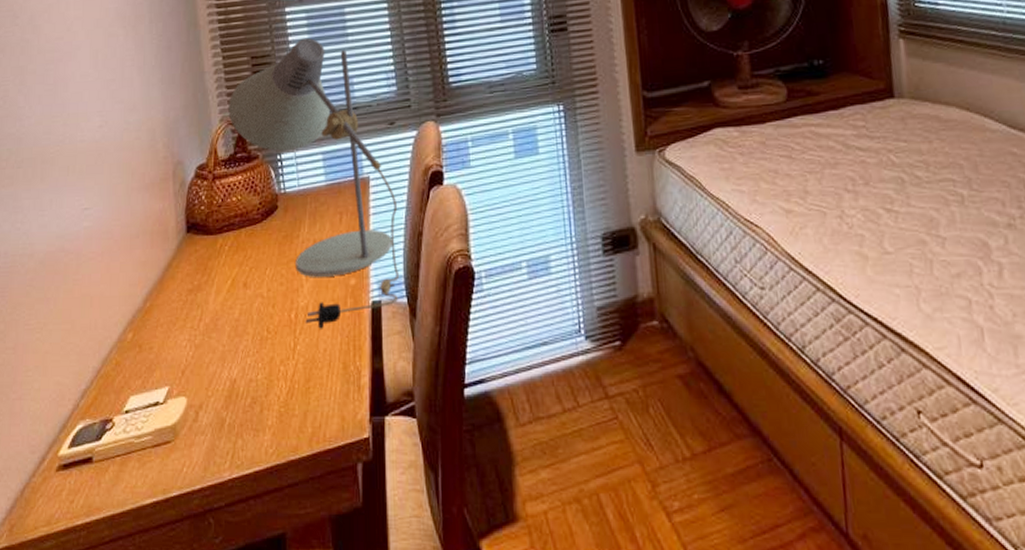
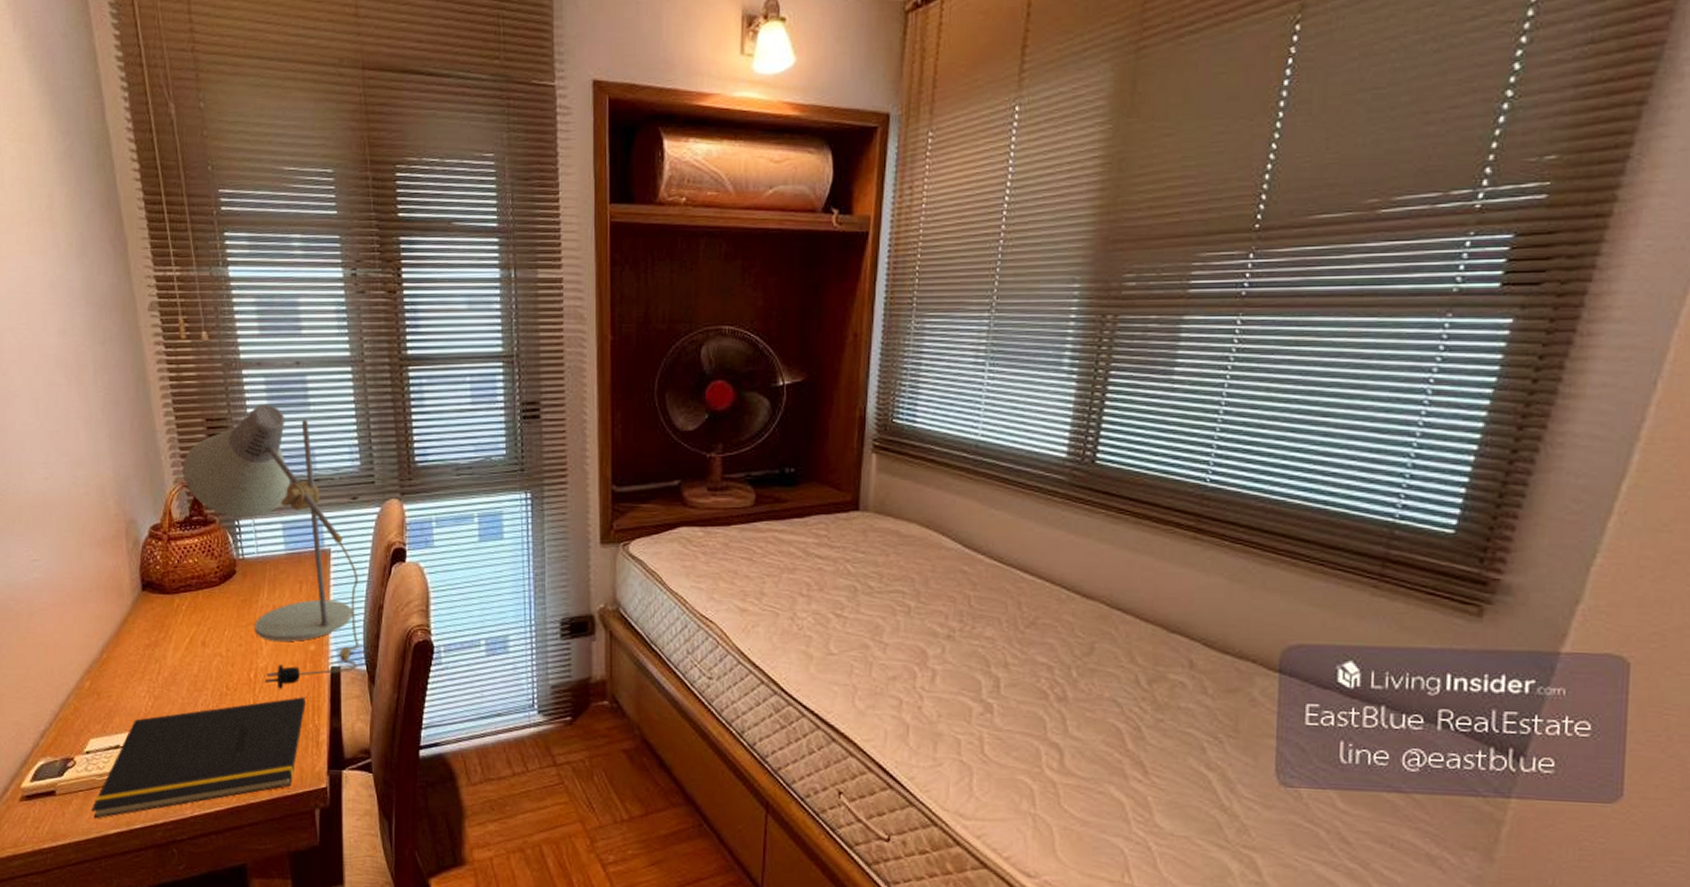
notepad: none [127,336,346,488] -> present [91,697,305,819]

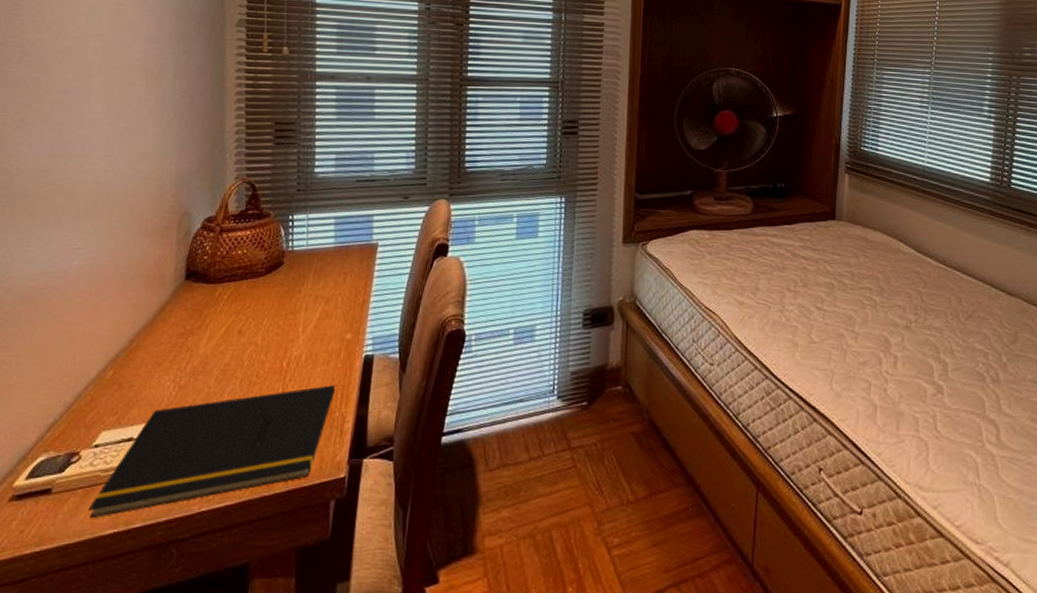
desk lamp: present [182,405,360,689] -> none [244,112,401,377]

